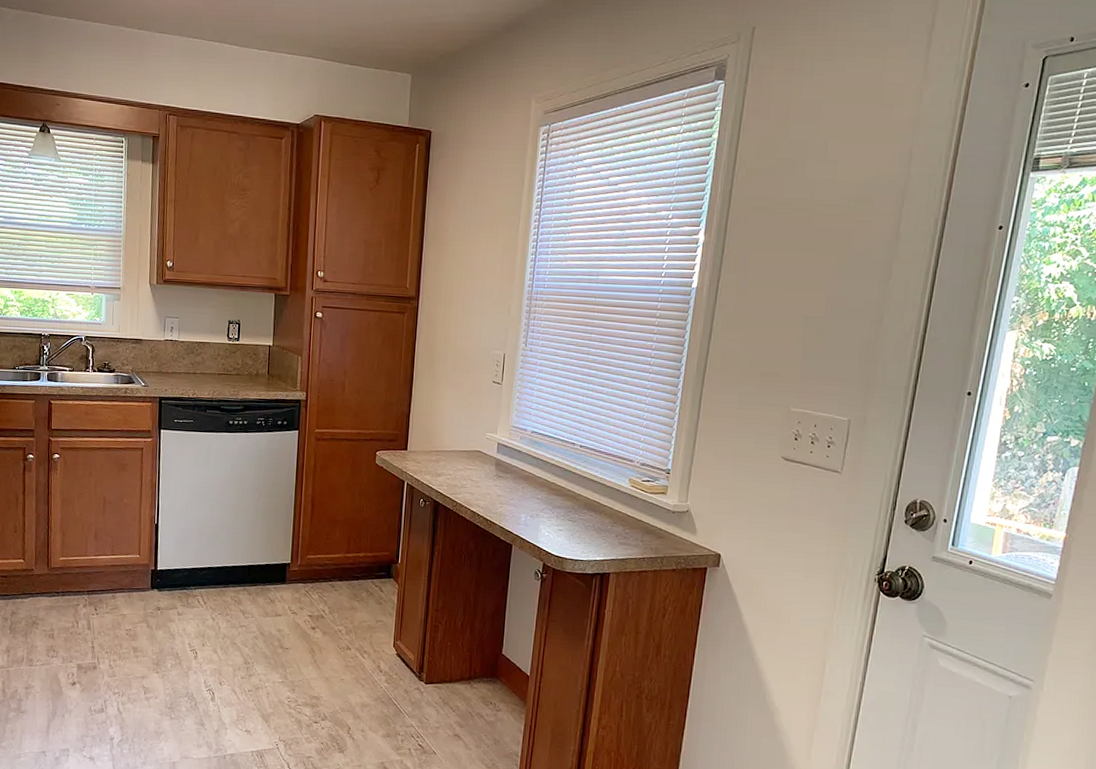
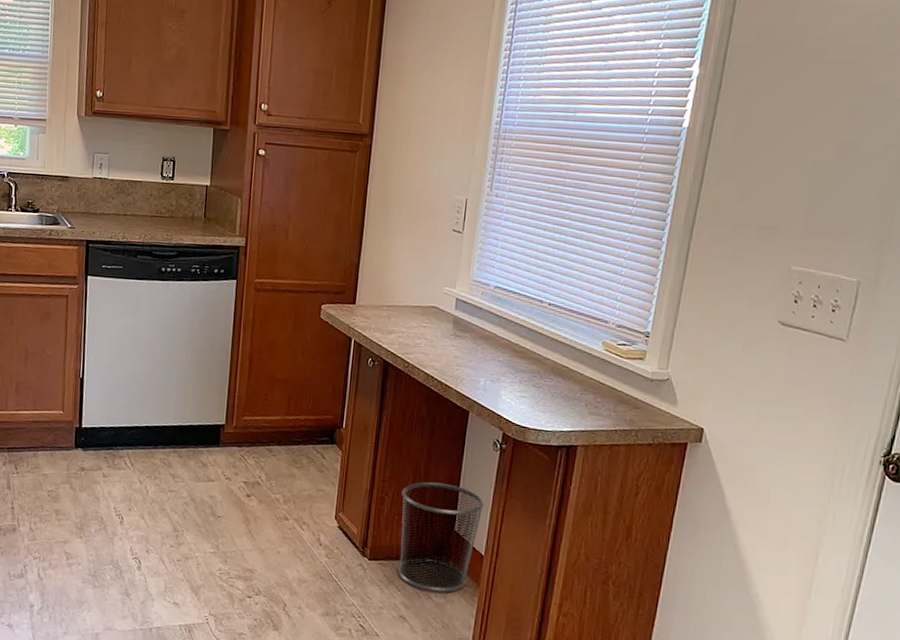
waste bin: none [452,610,528,711] -> present [398,482,484,593]

